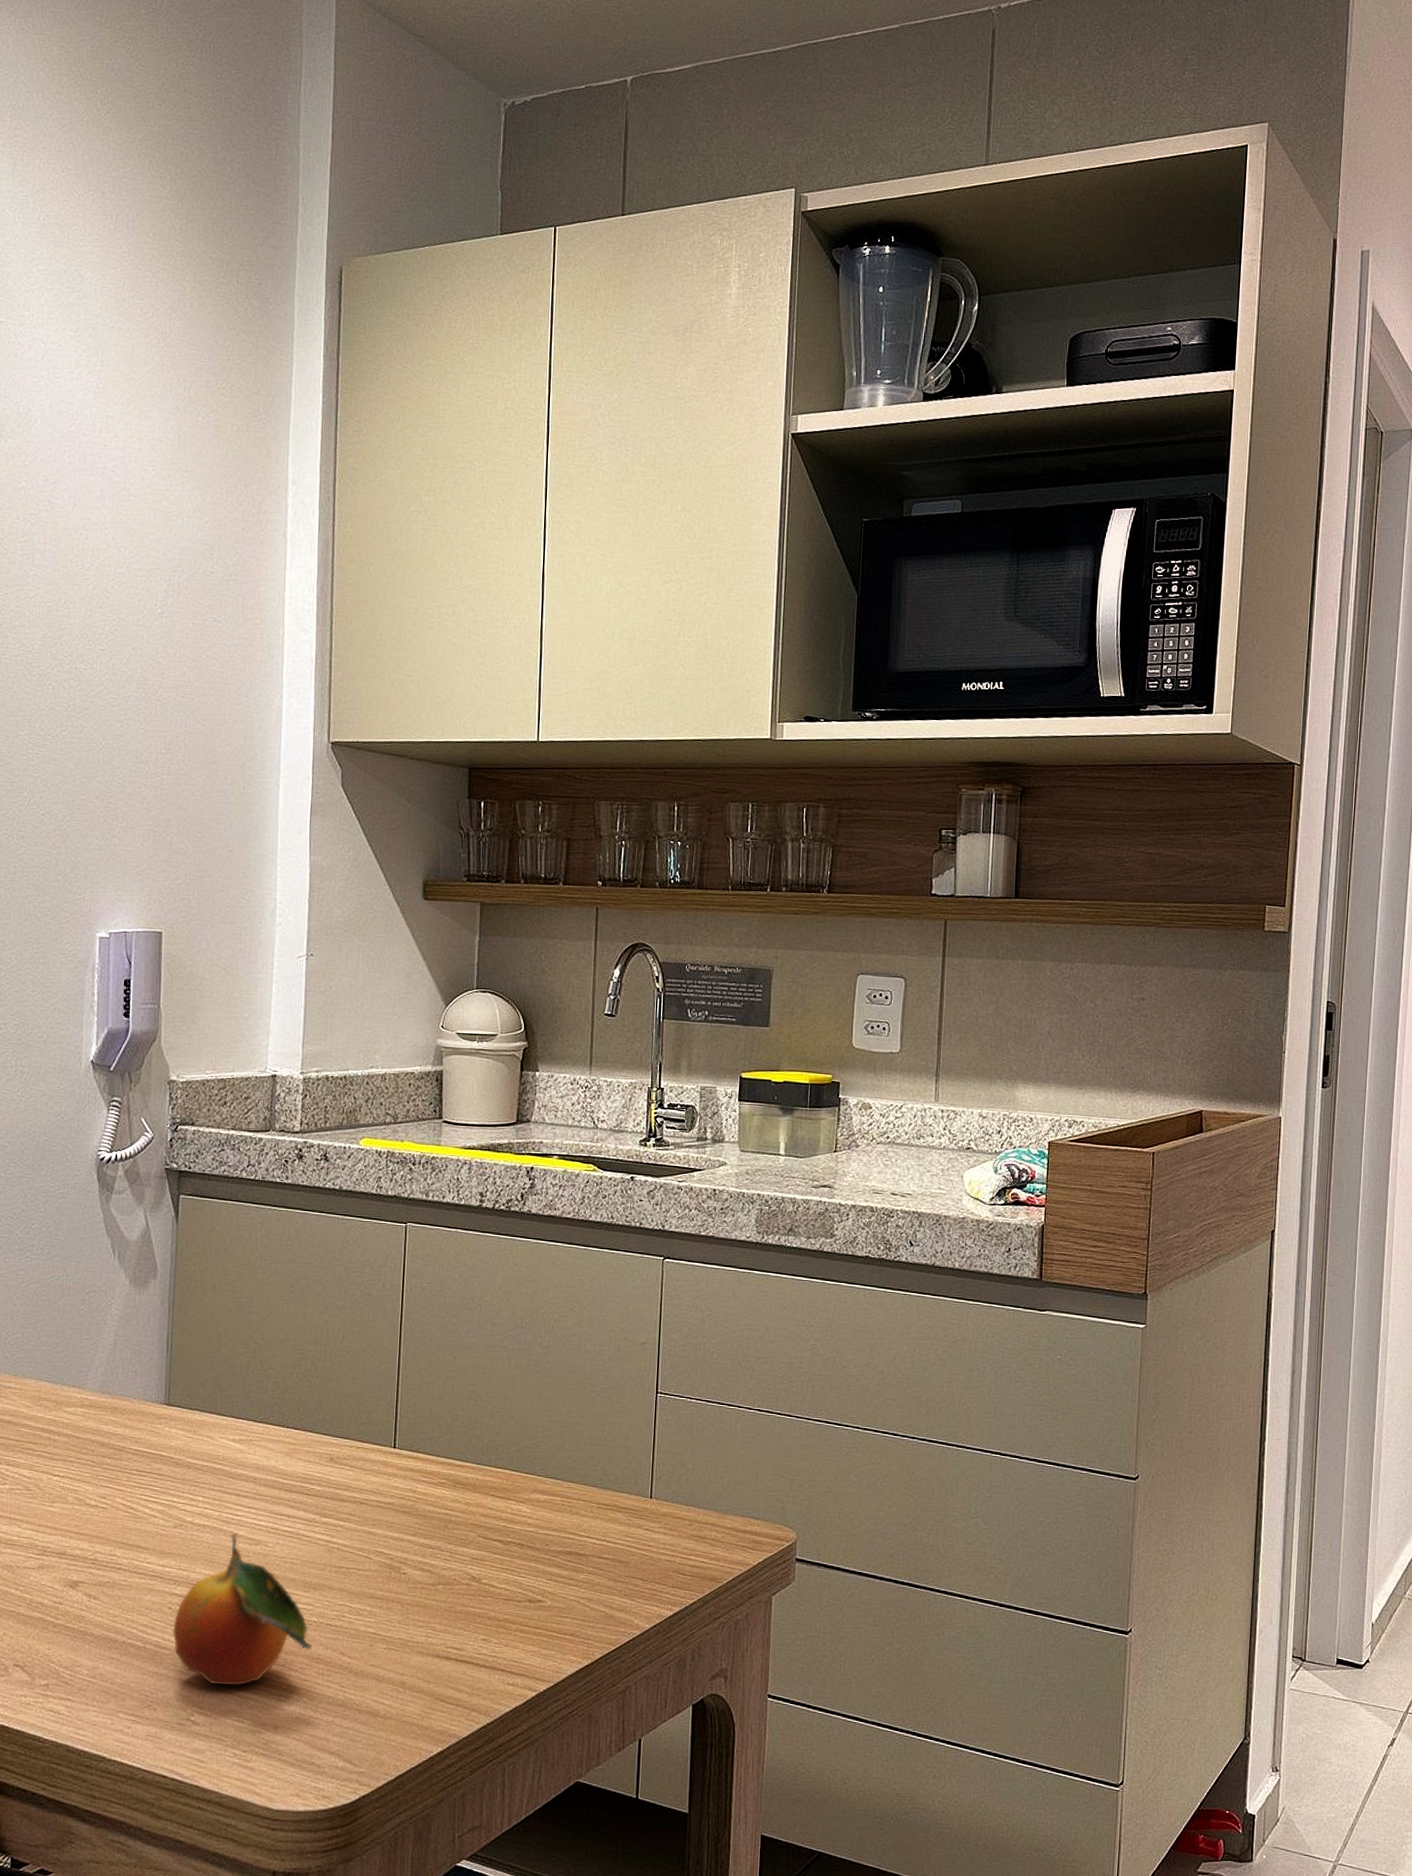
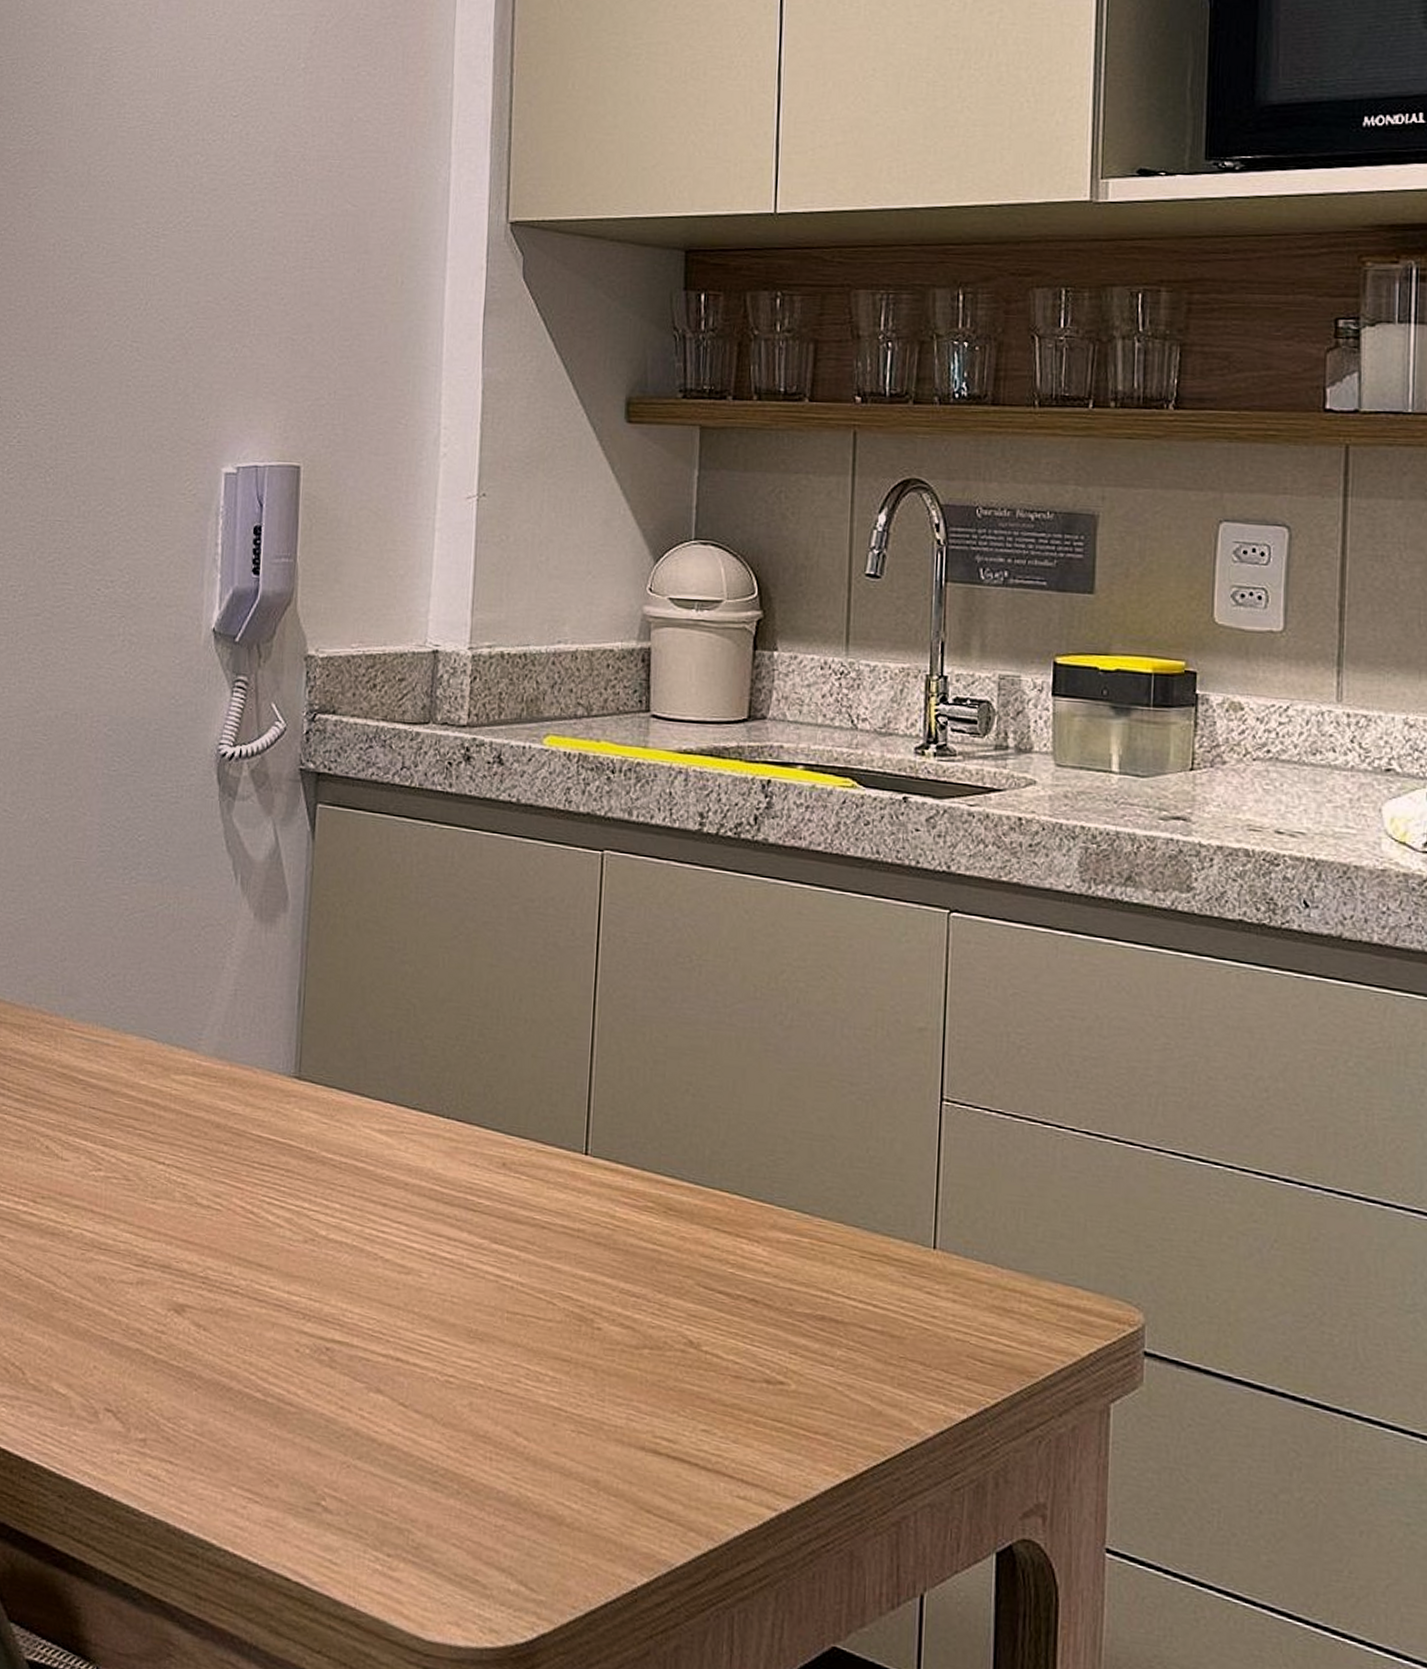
fruit: present [172,1532,313,1686] -> none [300,1255,478,1465]

